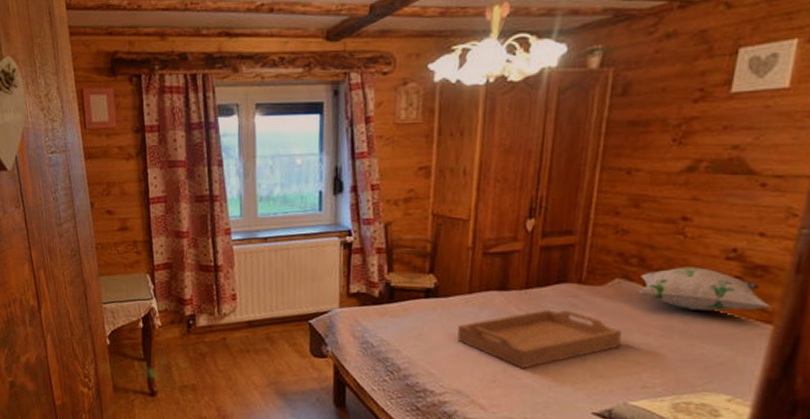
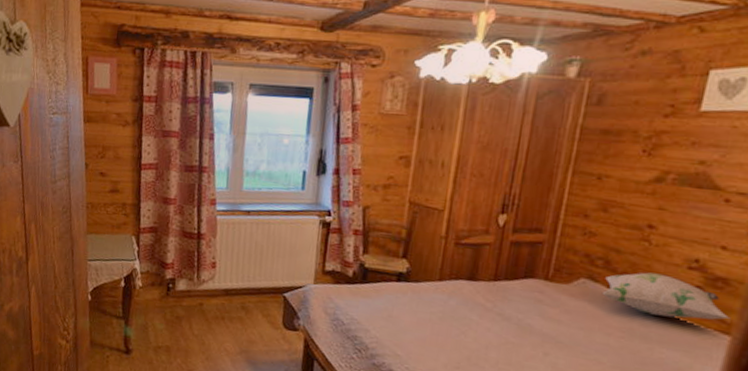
serving tray: present [457,309,622,369] -> none [425,302,584,359]

